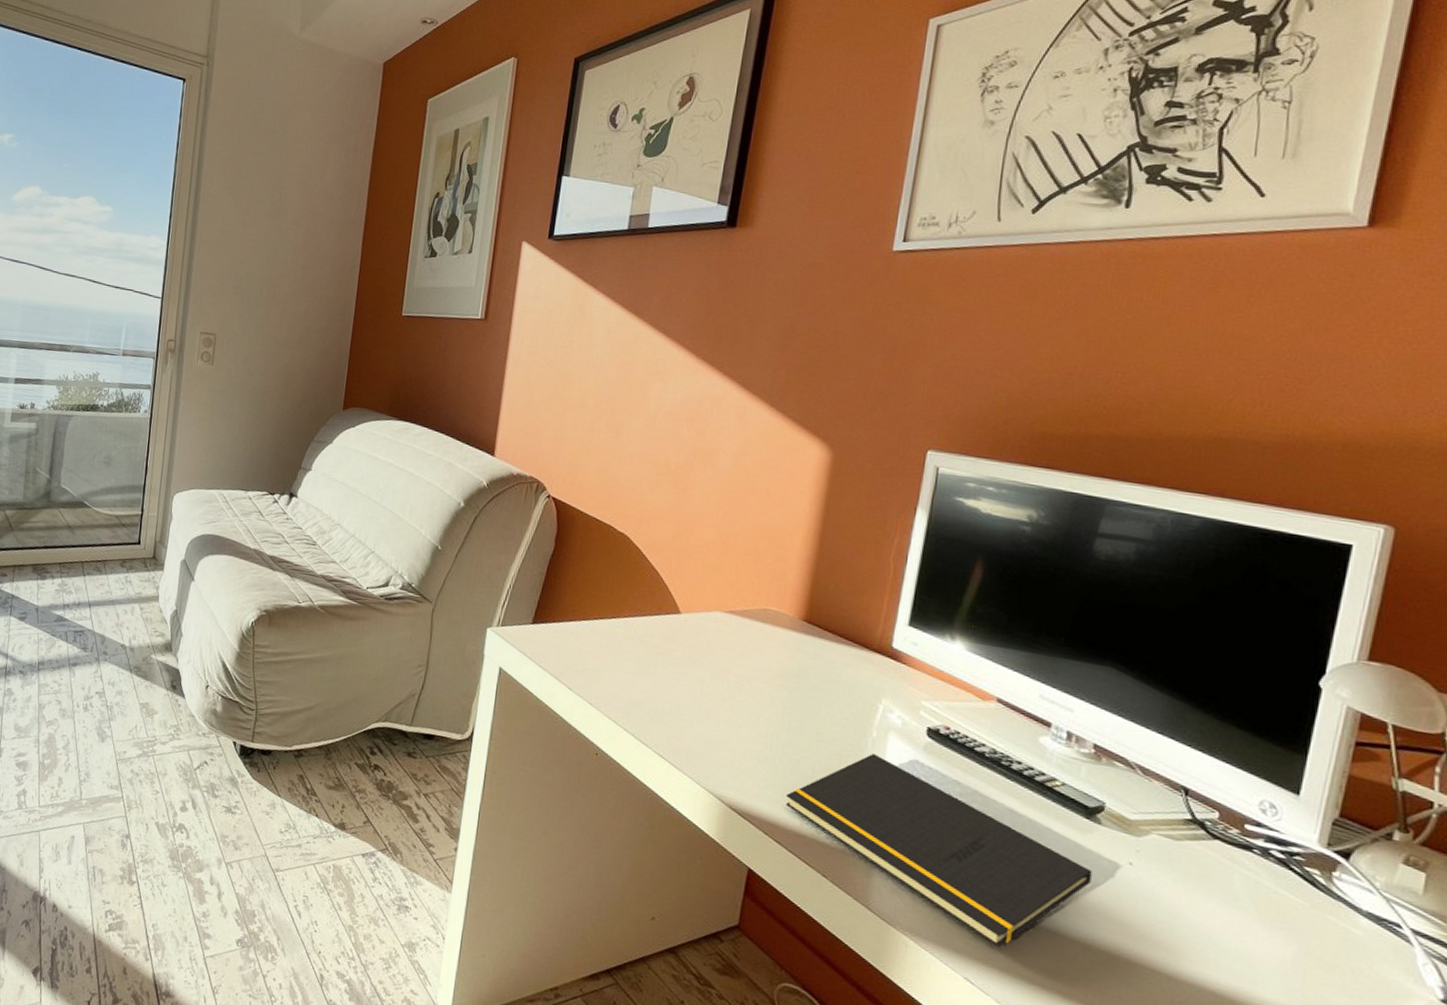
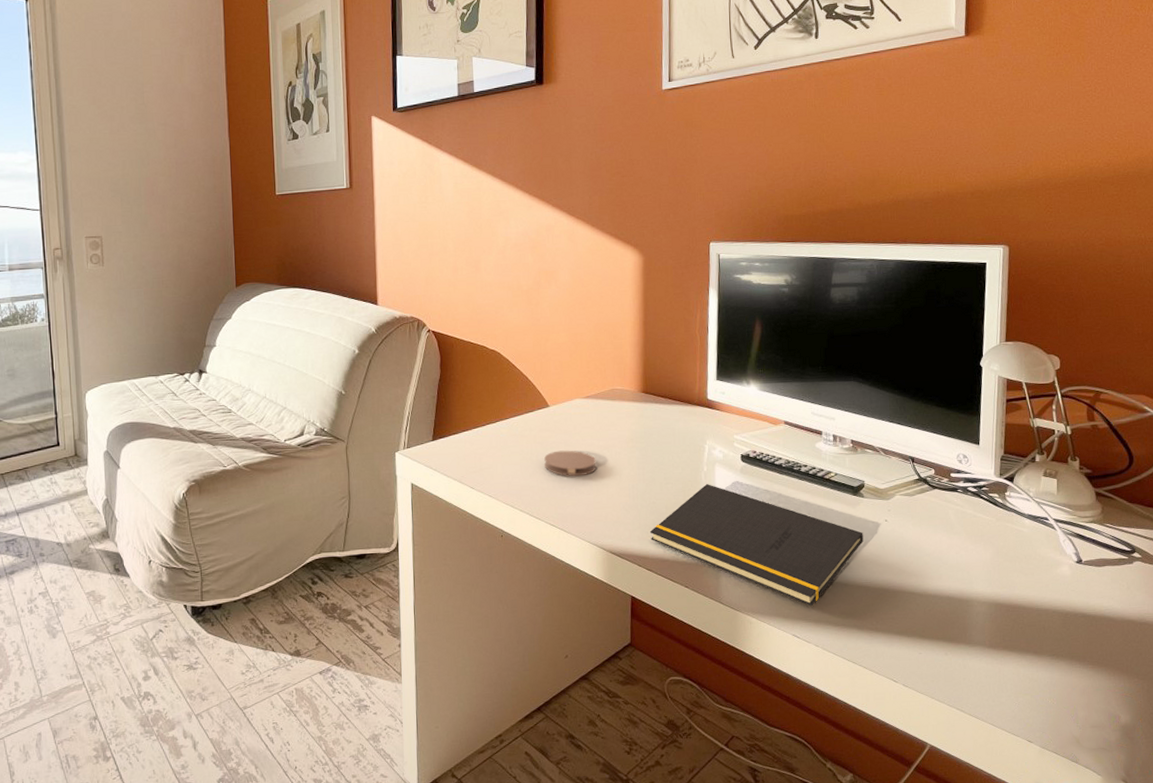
coaster: none [663,668,730,706] -> present [544,450,596,477]

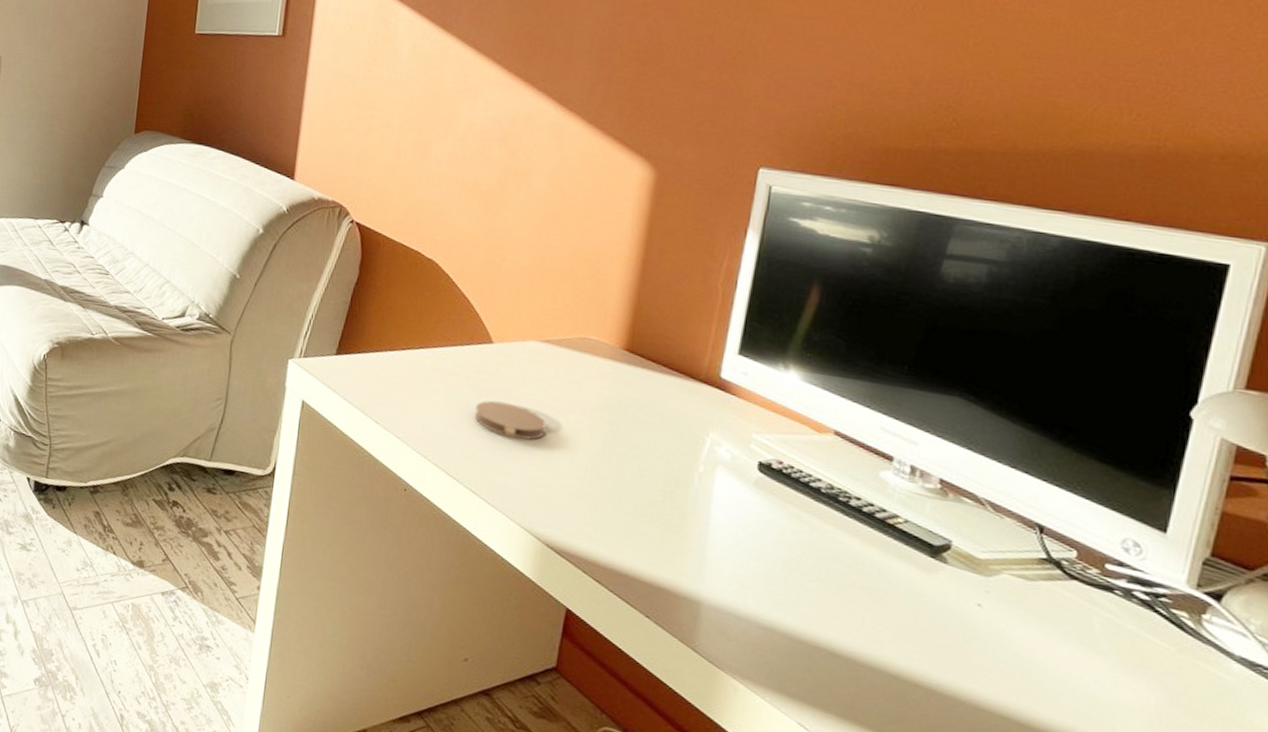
notepad: present [649,484,863,607] -> none [606,489,937,693]

